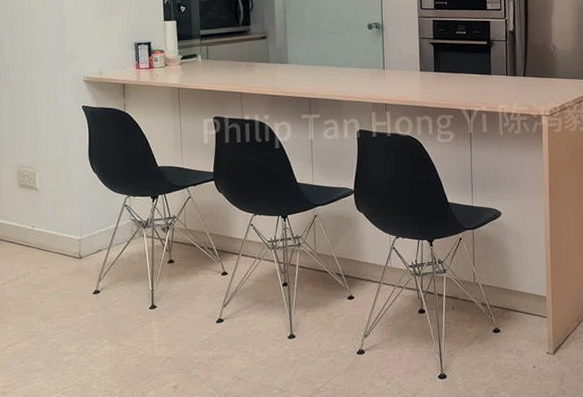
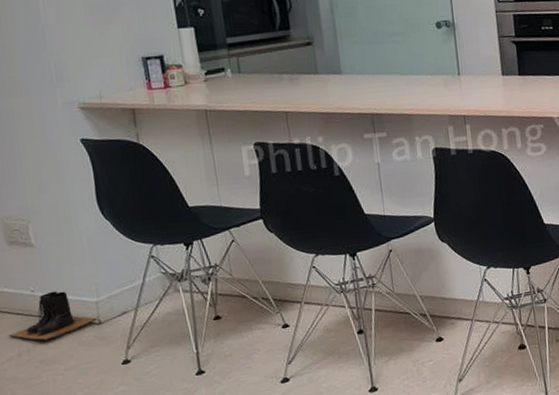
boots: none [11,228,79,269] -> present [8,291,98,342]

